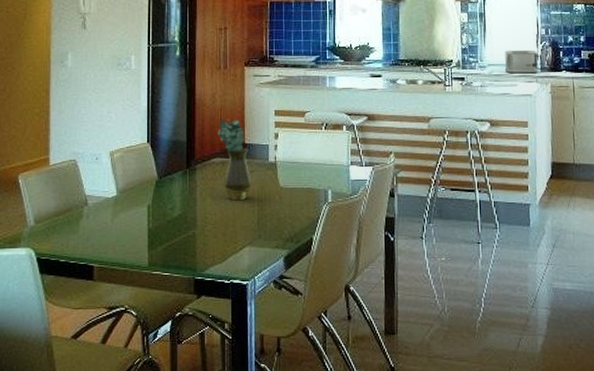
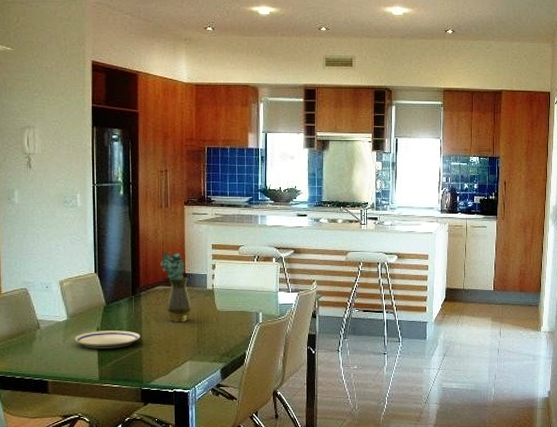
plate: none [123,209,195,230] -> present [74,330,141,349]
toaster: present [504,49,540,75] -> none [411,194,441,216]

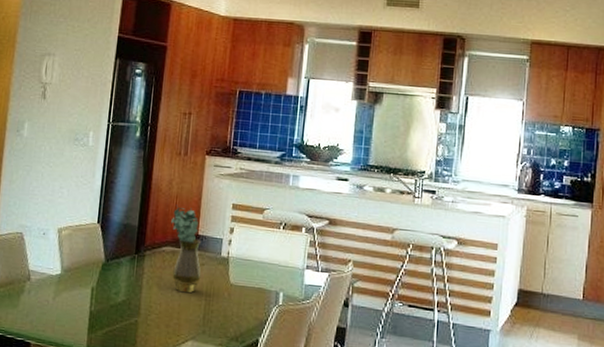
plate: present [74,330,141,349] -> none [65,291,139,315]

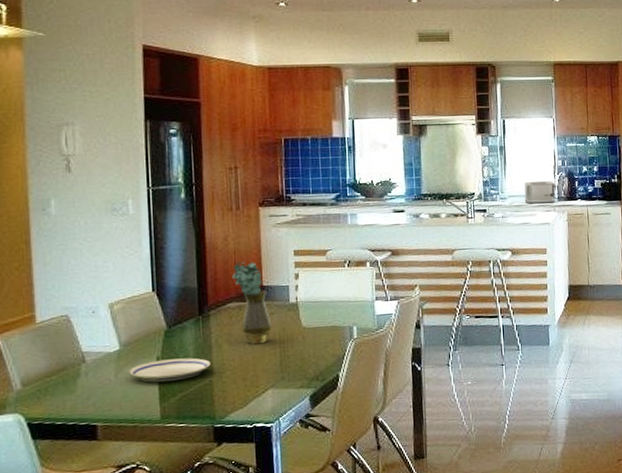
plate: none [65,291,139,315] -> present [129,357,211,383]
toaster: none [479,167,519,196] -> present [524,180,557,204]

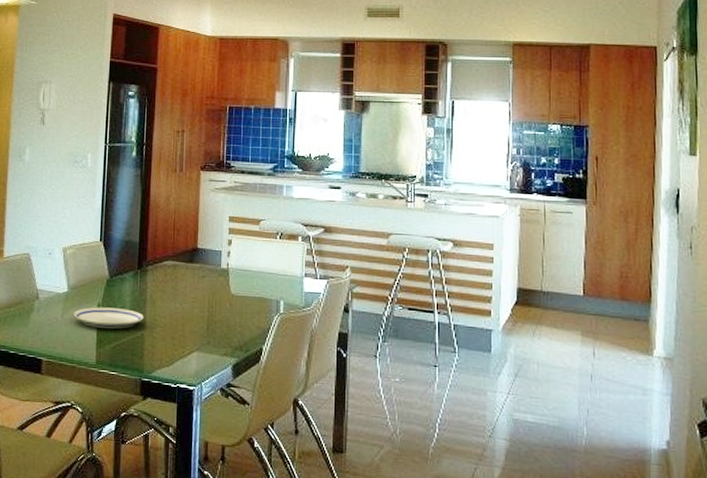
vase: present [232,260,272,344] -> none [171,220,203,304]
toaster: present [524,180,557,204] -> none [471,168,510,196]

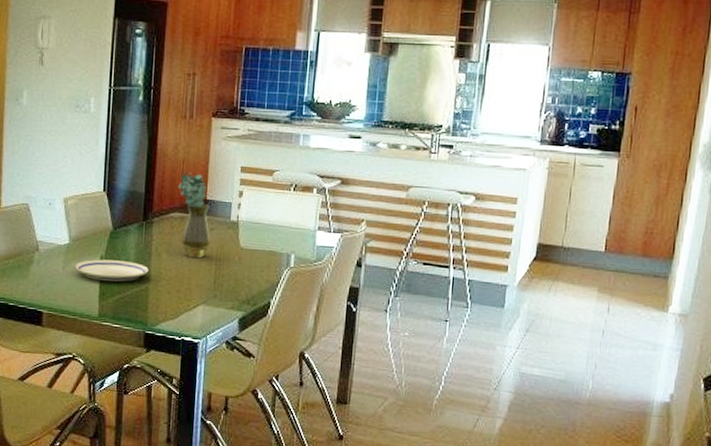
vase: none [171,220,203,304] -> present [178,170,211,257]

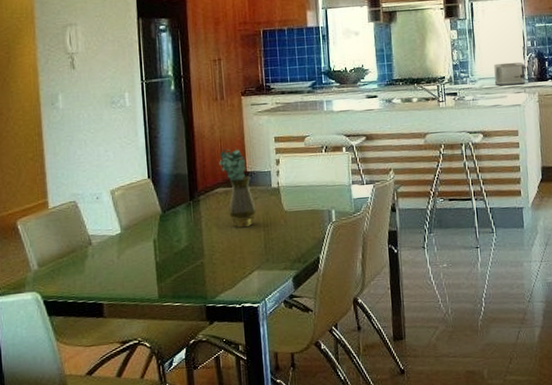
plate: present [75,259,149,282] -> none [129,240,202,264]
toaster: none [499,118,542,148] -> present [494,62,527,87]

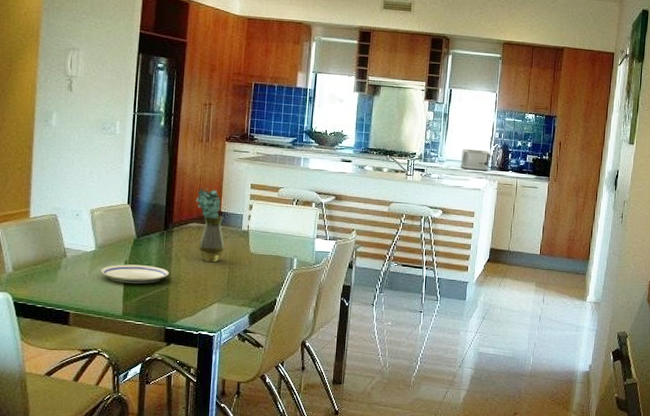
plate: none [129,240,202,264] -> present [101,264,169,285]

